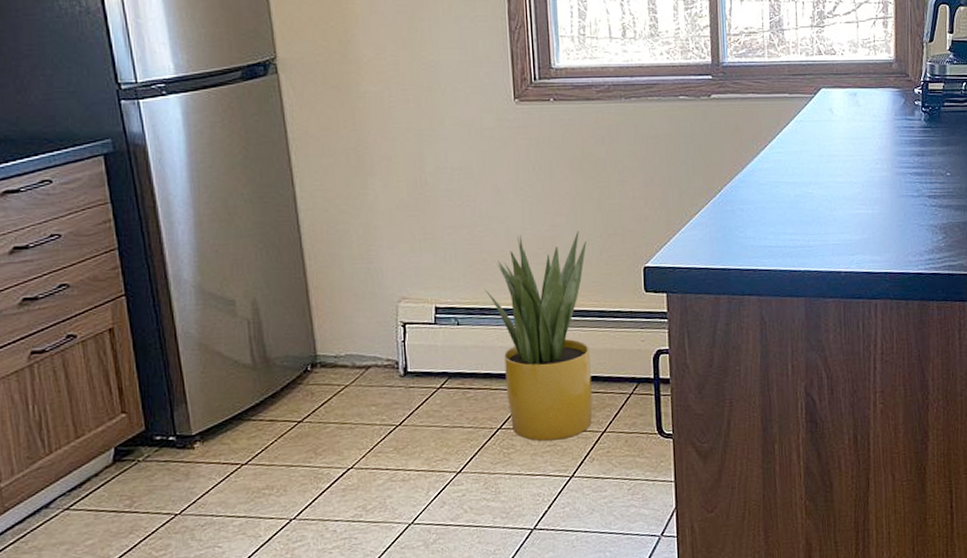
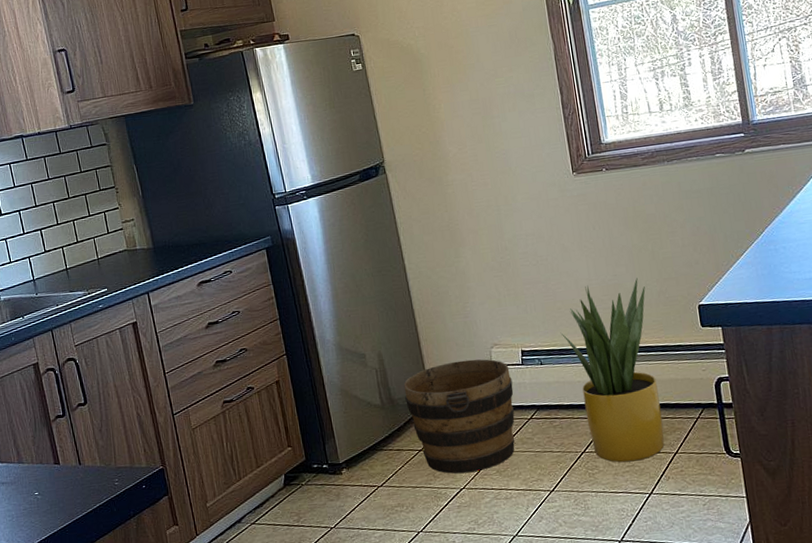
bucket: none [283,314,422,451] -> present [403,359,515,474]

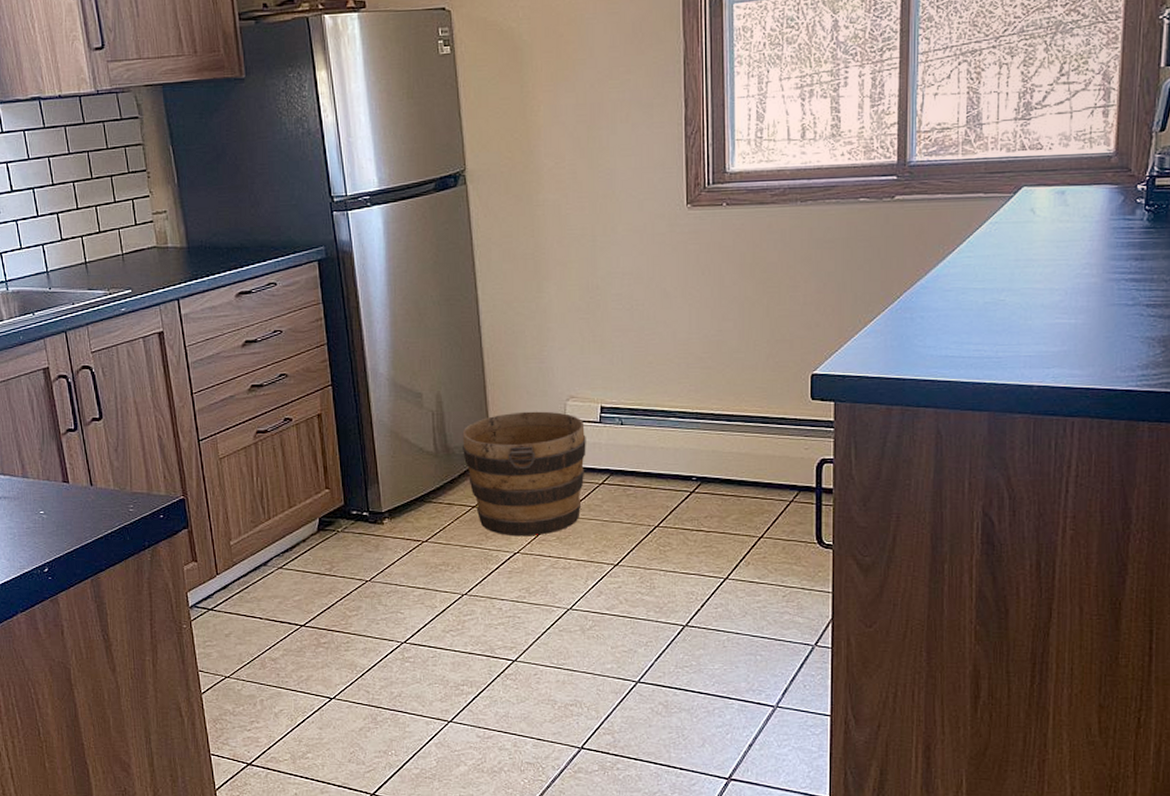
planter: present [560,278,665,462] -> none [648,336,753,542]

